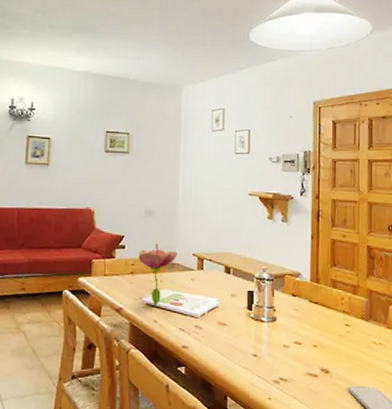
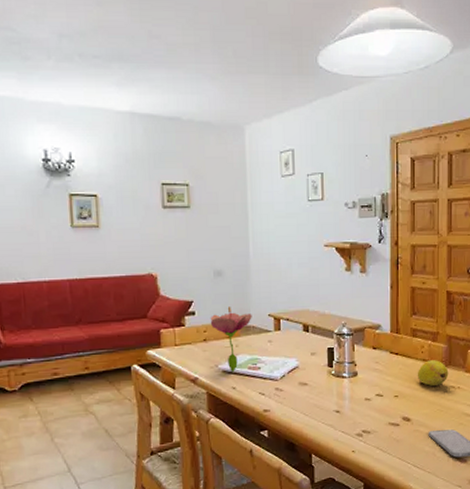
fruit: none [336,313,370,339] -> present [417,360,449,386]

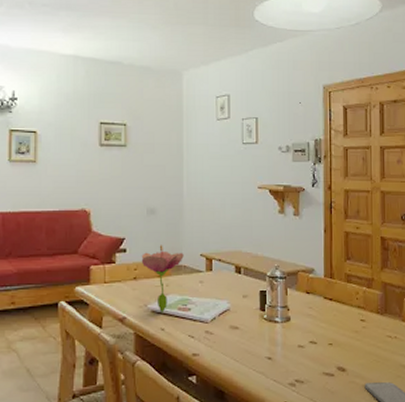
fruit: present [417,360,449,386] -> none [352,307,385,334]

